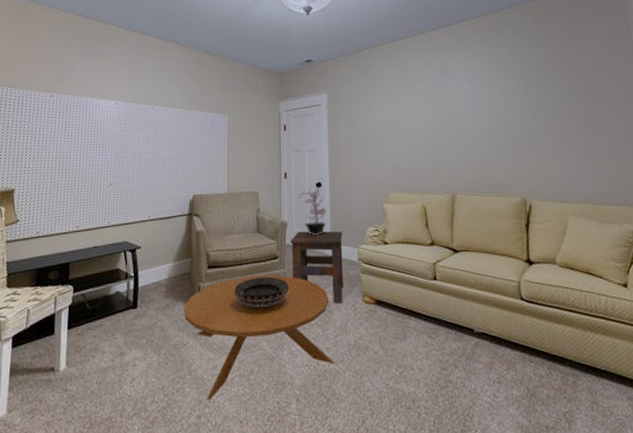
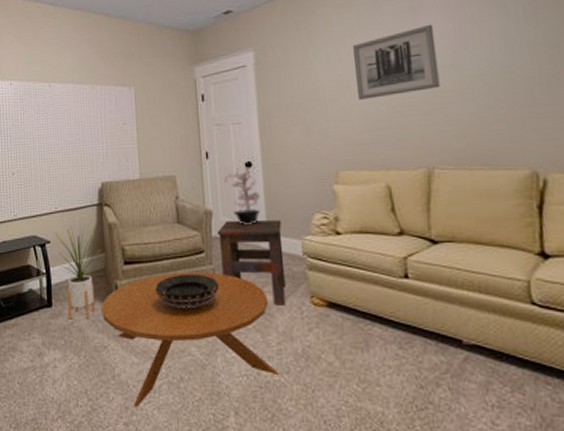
house plant: none [145,230,188,320] -> present [55,222,102,320]
wall art: none [401,85,462,138] -> present [352,24,440,100]

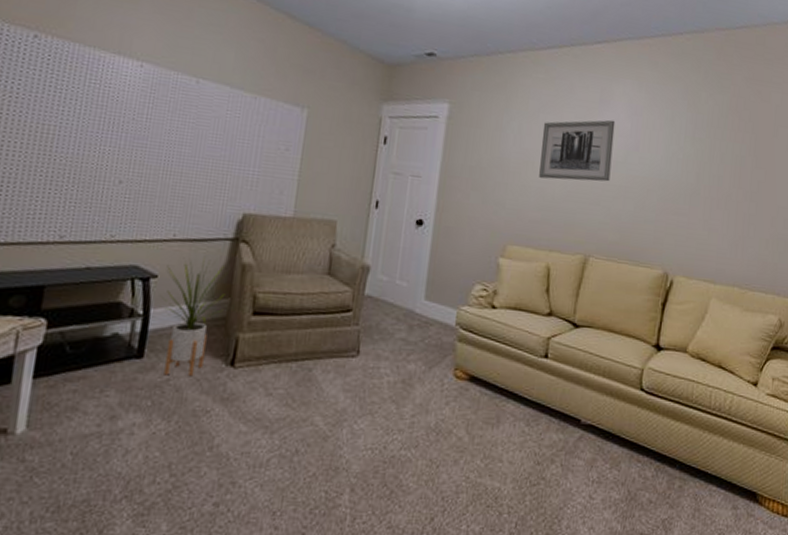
coffee table: present [101,272,280,407] -> none [211,330,412,484]
decorative bowl: present [155,273,219,309] -> none [285,332,361,373]
side table: present [216,220,286,306] -> none [367,279,442,376]
potted plant: present [223,168,260,225] -> none [388,224,425,287]

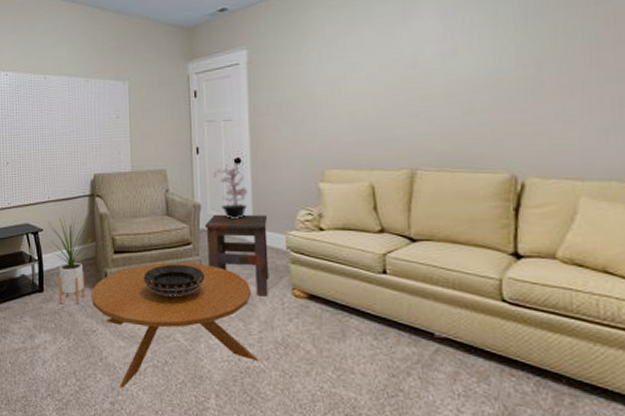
coffee table: none [211,330,412,484] -> present [91,262,259,388]
decorative bowl: none [285,332,361,373] -> present [143,264,205,298]
side table: none [367,279,442,376] -> present [204,214,269,297]
potted plant: none [388,224,425,287] -> present [212,164,248,218]
wall art: present [539,119,616,182] -> none [343,28,428,101]

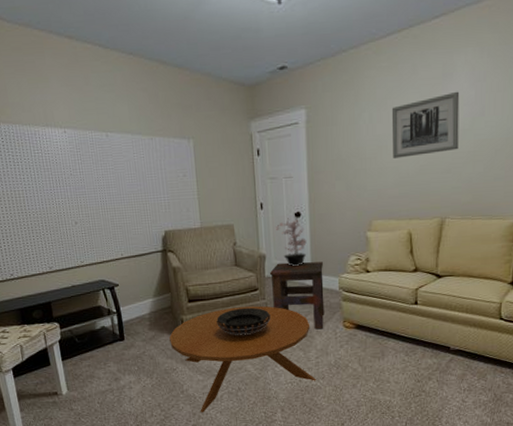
house plant: present [48,212,92,305] -> none [123,267,168,350]
wall art: none [343,28,428,101] -> present [391,91,460,158]

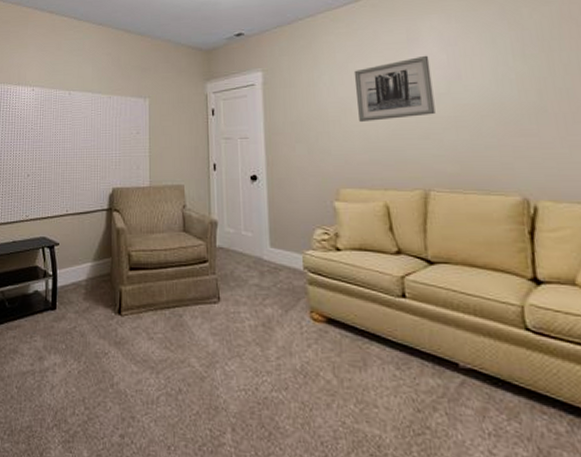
coffee table: present [169,305,316,412] -> none [105,280,278,418]
decorative bowl: present [216,307,271,336] -> none [159,282,221,319]
side table: present [269,262,325,329] -> none [221,231,287,320]
potted plant: present [275,218,307,266] -> none [229,181,264,236]

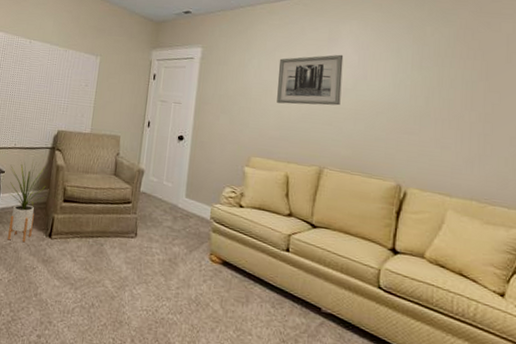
house plant: none [64,226,108,324] -> present [7,160,47,243]

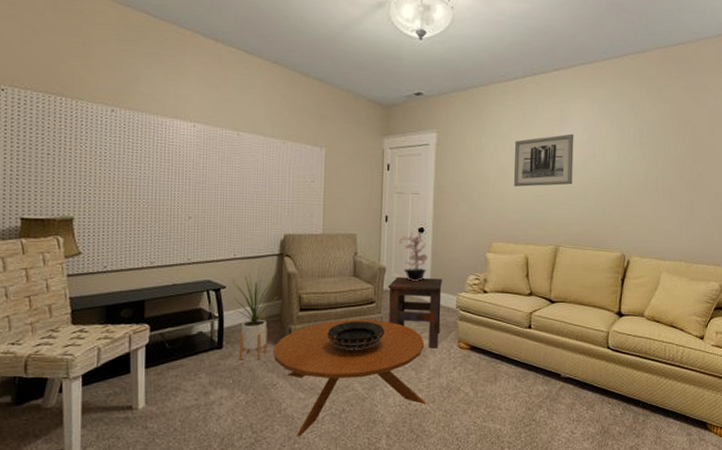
coffee table: none [36,215,176,323] -> present [273,319,427,436]
decorative bowl: none [85,217,138,248] -> present [327,321,385,351]
side table: none [143,180,199,258] -> present [387,277,443,349]
potted plant: none [157,139,185,187] -> present [398,233,428,281]

